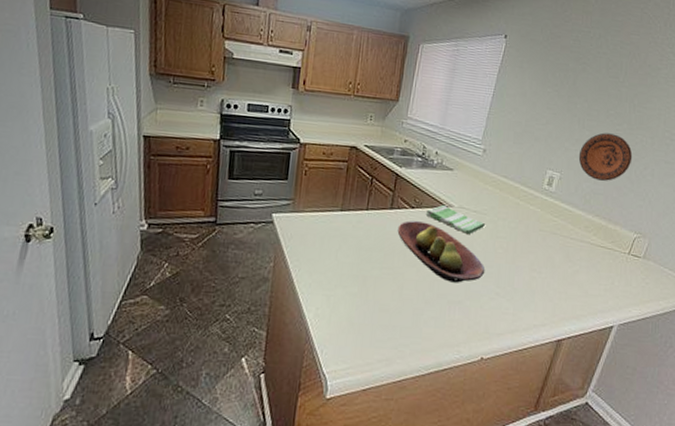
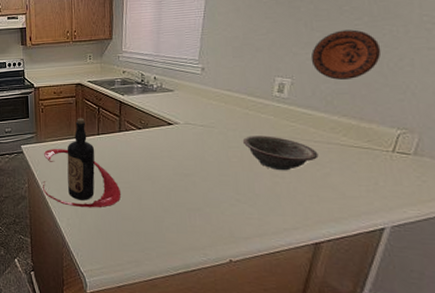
bottle: none [291,187,383,297] -> present [42,118,122,208]
fruit bowl: present [397,220,486,283] -> none [128,139,222,192]
dish towel: present [425,204,486,235] -> none [152,122,215,148]
decorative bowl: none [510,227,572,266] -> present [242,136,319,171]

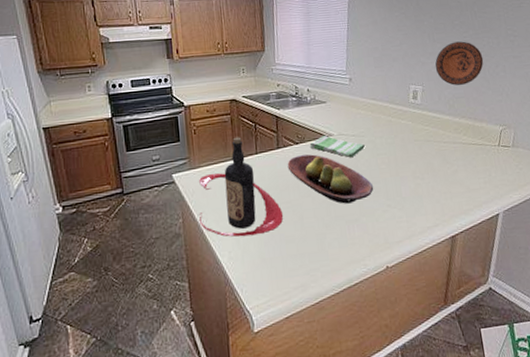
fruit bowl: none [128,139,222,192] -> present [287,154,374,204]
dish towel: none [152,122,215,148] -> present [309,135,366,158]
decorative bowl: present [242,136,319,171] -> none [388,140,448,173]

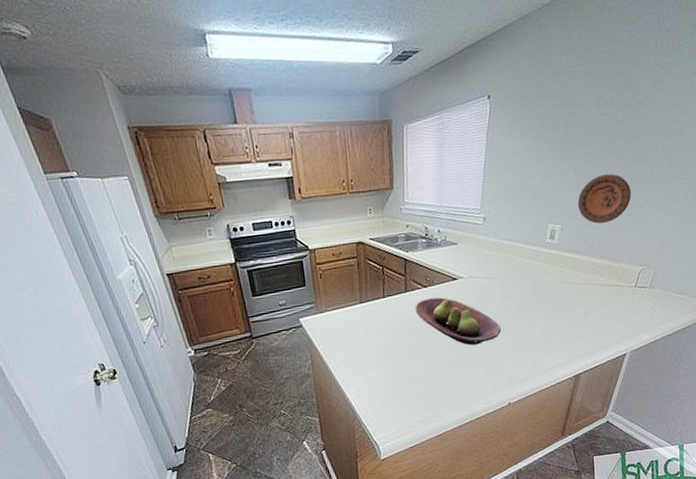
bottle: present [198,137,284,237] -> none [326,281,410,377]
dish towel: present [309,135,366,158] -> none [438,277,496,301]

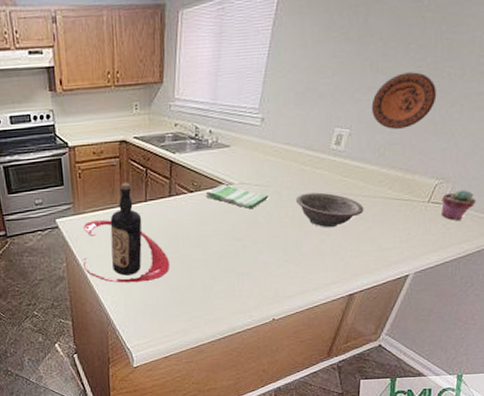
bottle: none [326,281,410,377] -> present [82,182,170,283]
fruit bowl: present [415,297,502,346] -> none [178,203,272,257]
dish towel: none [438,277,496,301] -> present [205,183,269,209]
decorative bowl: none [519,282,581,315] -> present [295,192,364,228]
potted succulent: none [646,274,676,302] -> present [441,190,477,220]

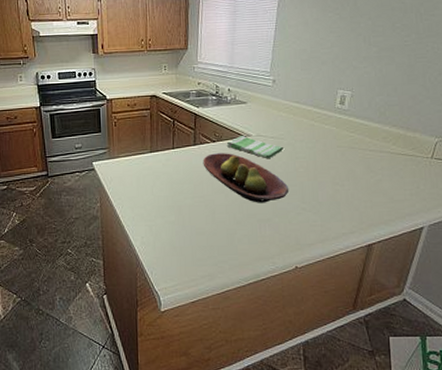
bottle: present [82,182,170,283] -> none [115,131,196,225]
fruit bowl: none [178,203,272,257] -> present [203,152,289,203]
decorative bowl: present [295,192,364,228] -> none [308,146,373,179]
decorative plate: present [371,72,437,129] -> none [368,45,425,92]

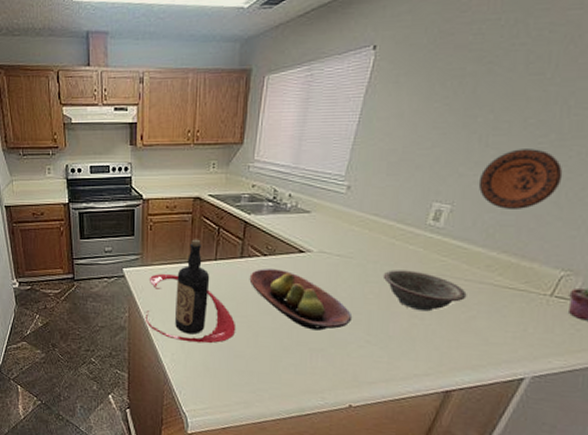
bottle: none [115,131,196,225] -> present [145,239,236,344]
dish towel: present [226,135,284,159] -> none [280,249,352,281]
decorative bowl: none [308,146,373,179] -> present [382,270,467,312]
decorative plate: none [368,45,425,92] -> present [478,149,563,209]

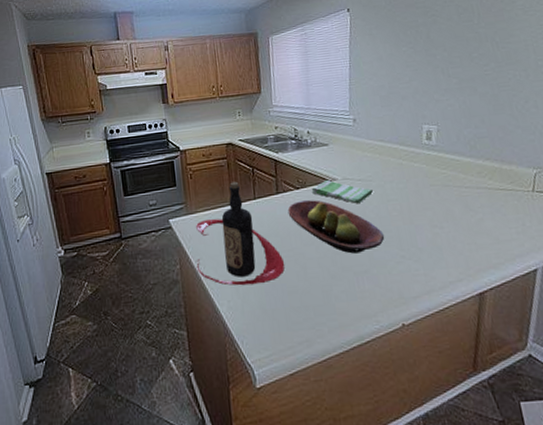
dish towel: none [280,249,352,281] -> present [311,179,374,204]
decorative bowl: present [382,270,467,312] -> none [400,185,471,221]
decorative plate: present [478,149,563,209] -> none [451,75,510,124]

